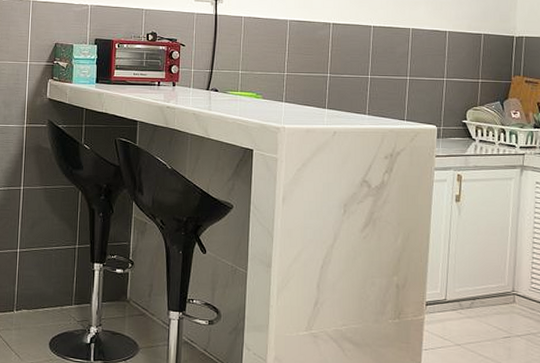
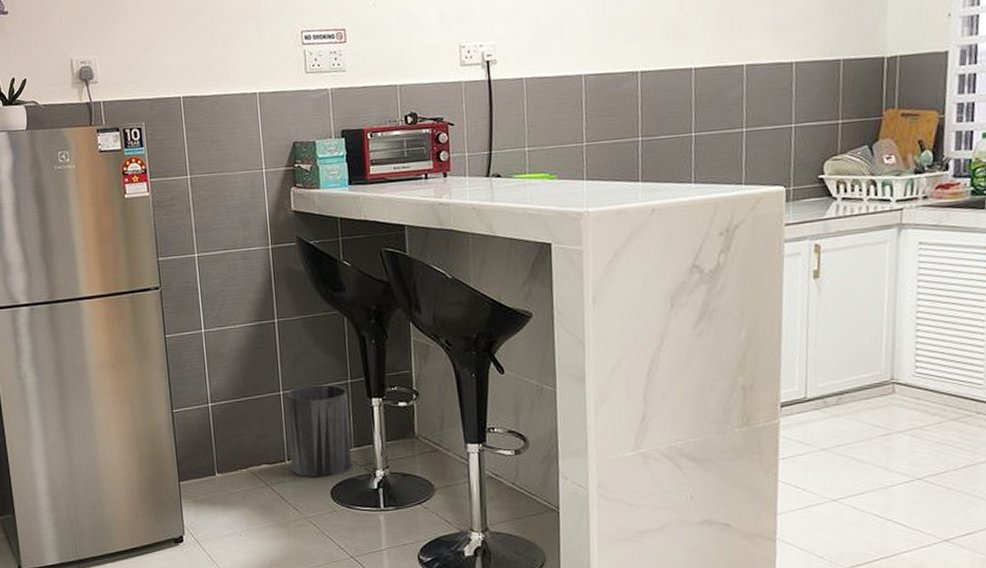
trash can: none [18,246,74,329] -> present [286,384,352,478]

